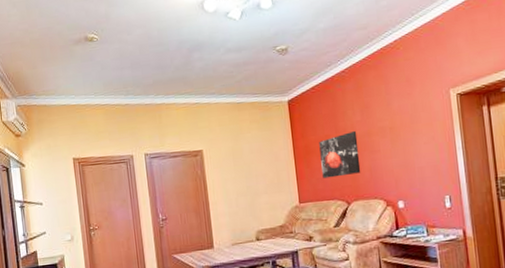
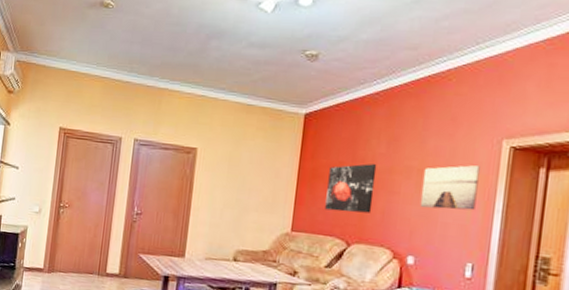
wall art: none [394,115,441,158] -> present [419,165,480,211]

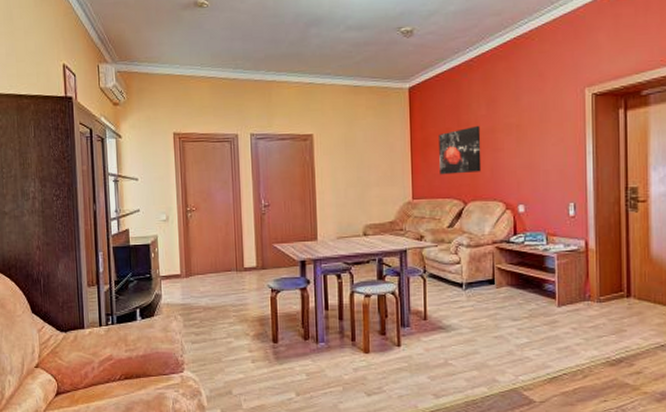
wall art: present [419,165,480,211] -> none [522,115,570,159]

